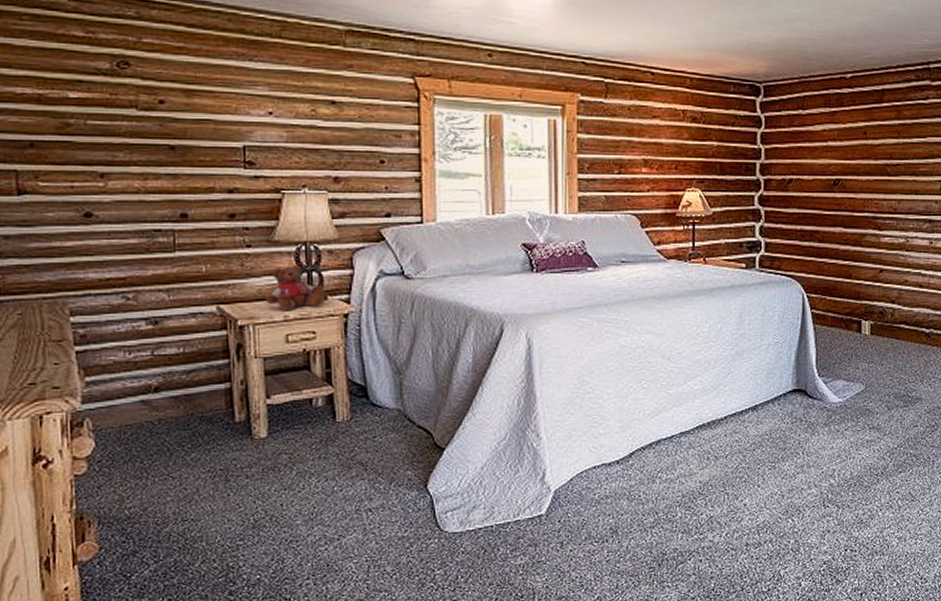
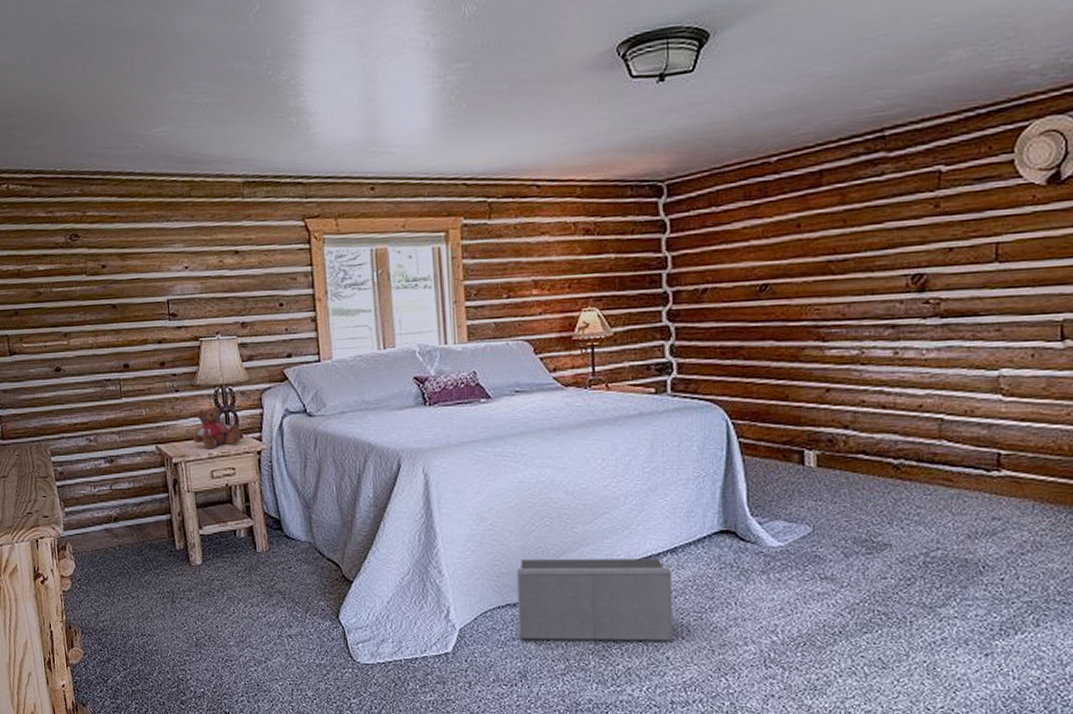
storage ottoman: none [612,416,752,497] -> present [516,559,674,641]

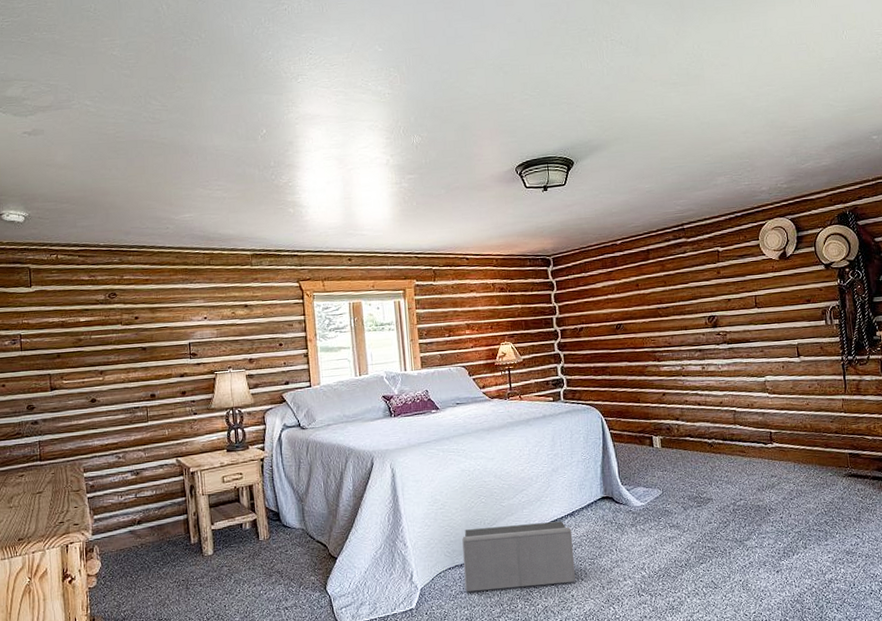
teddy bear: present [193,406,241,449] -> none [207,424,247,460]

